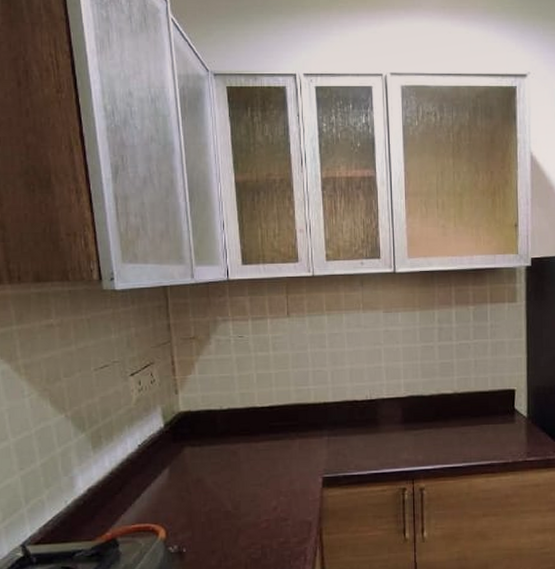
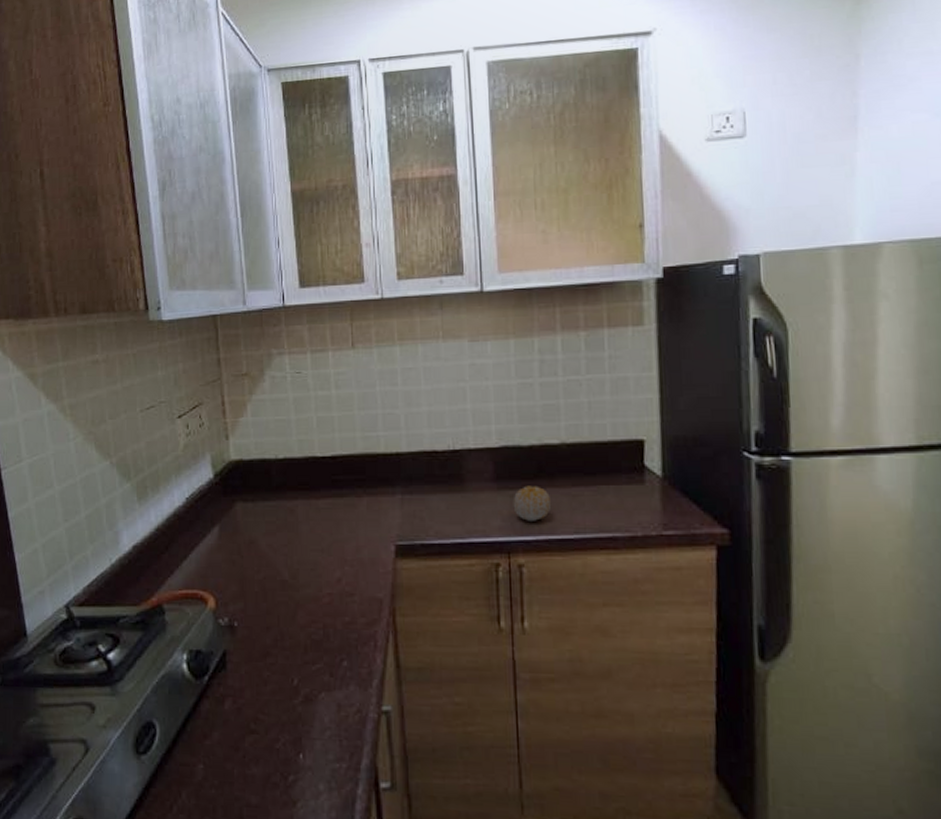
fruit: none [416,426,445,454] -> present [513,486,550,521]

